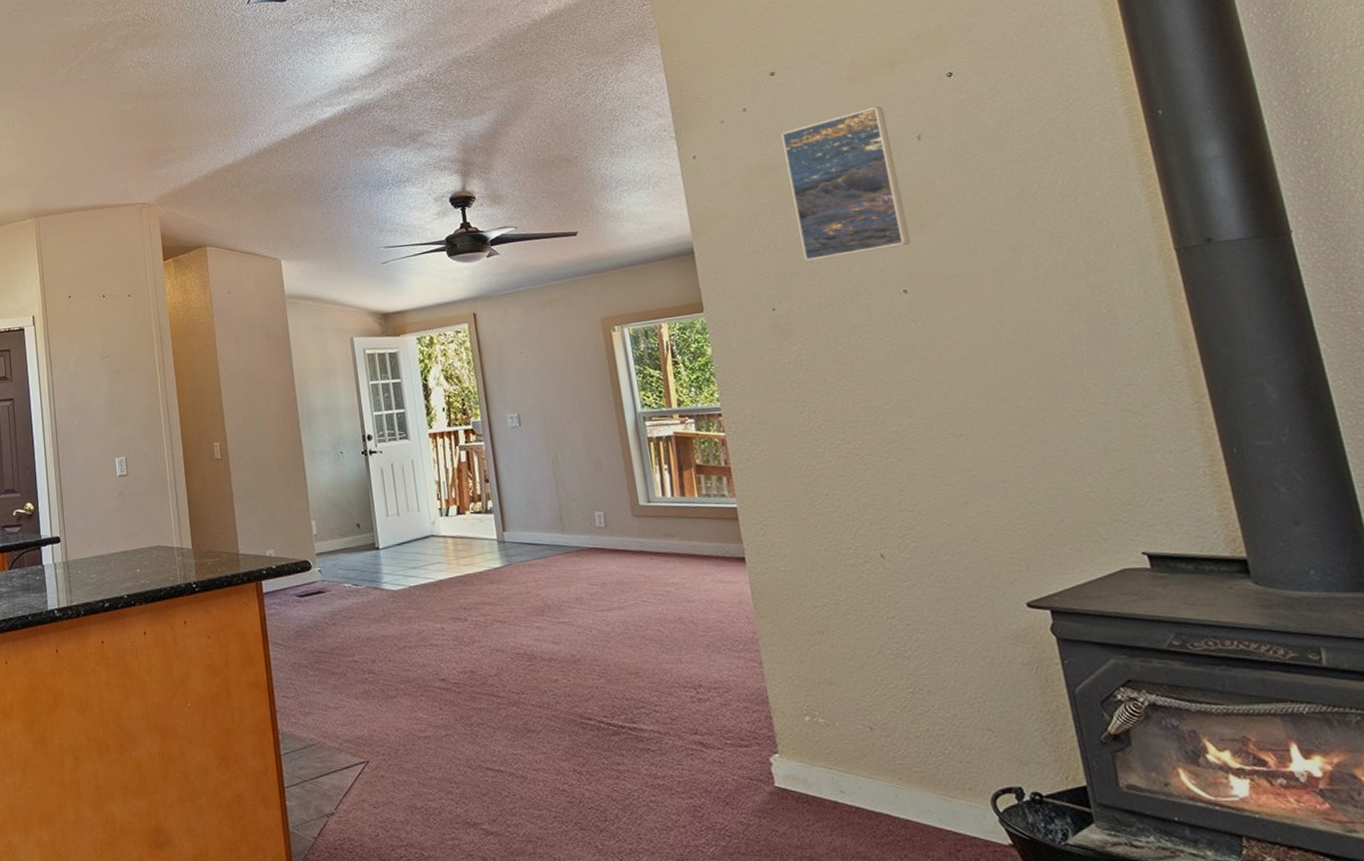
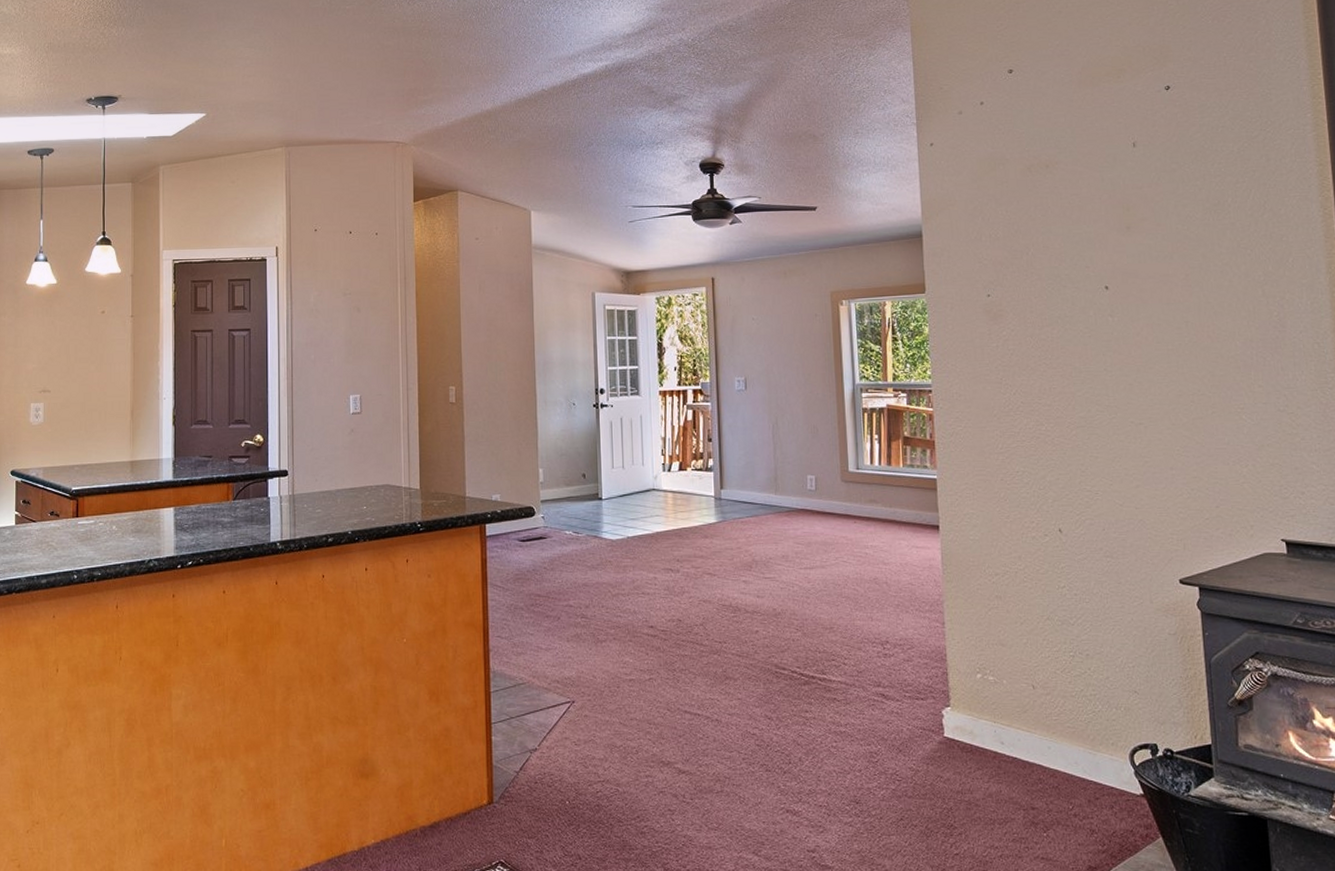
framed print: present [781,106,911,262] -> none [1013,112,1116,253]

